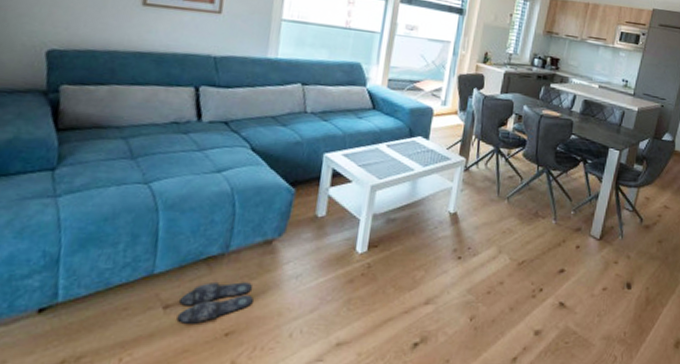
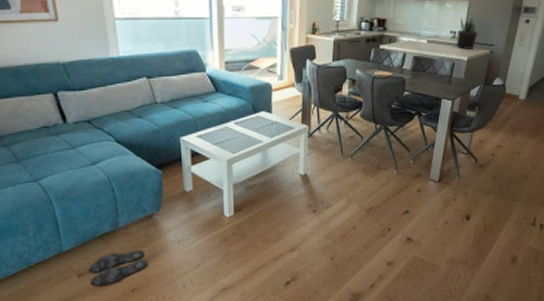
planter: none [627,67,650,100] -> present [456,17,478,49]

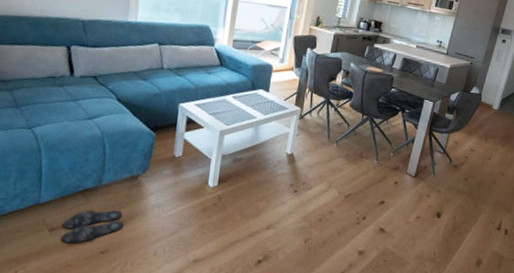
planter: present [456,17,478,49] -> none [441,29,461,59]

